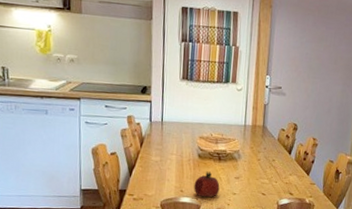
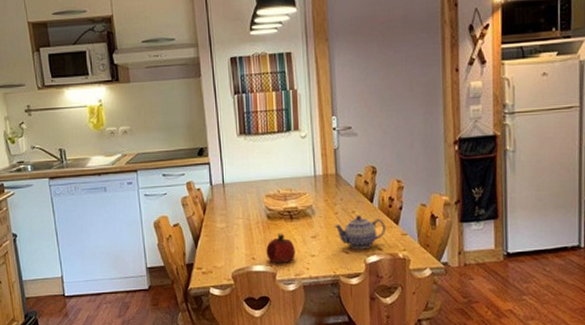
teapot: none [255,163,298,193] -> present [333,215,386,250]

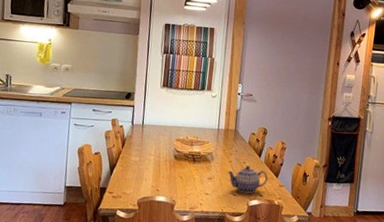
fruit: present [266,233,296,262] -> none [169,172,194,197]

